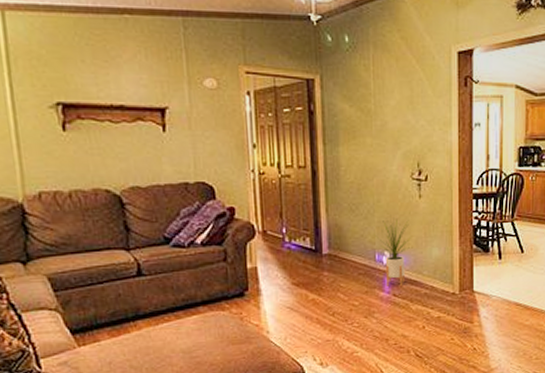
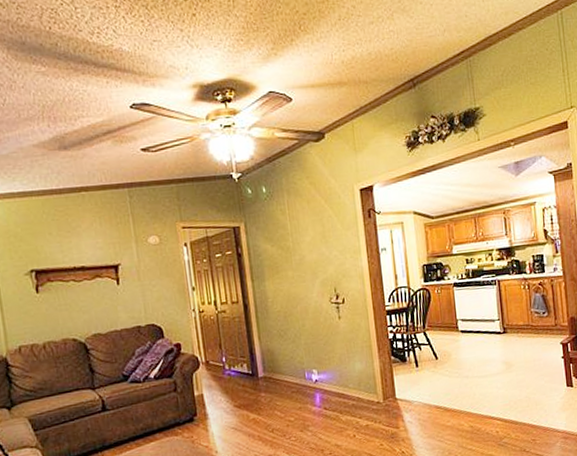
house plant: present [374,216,413,287] -> none [302,338,337,401]

